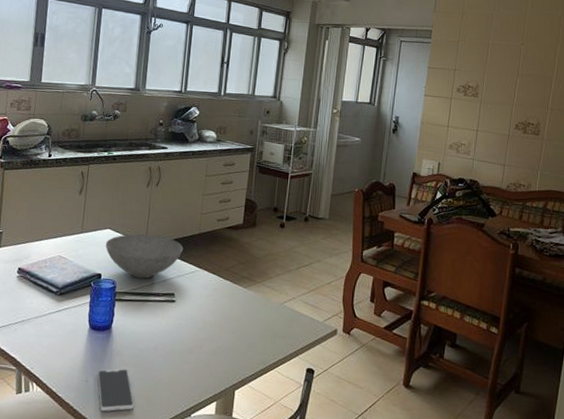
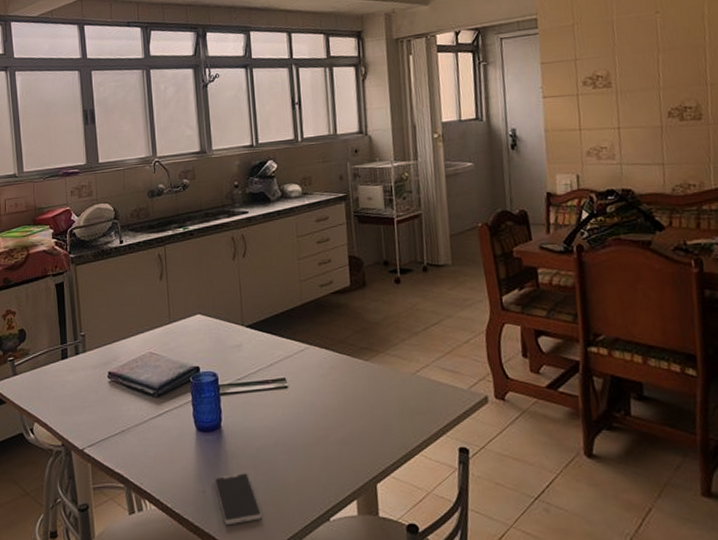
bowl: present [105,234,184,279] -> none [198,313,287,366]

